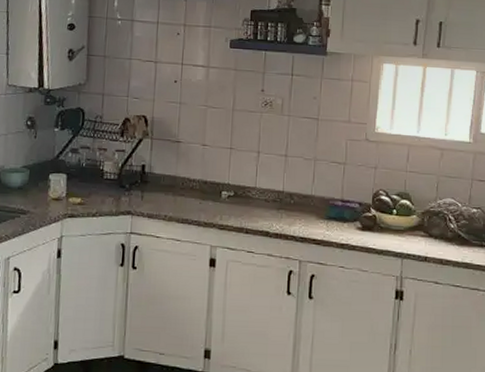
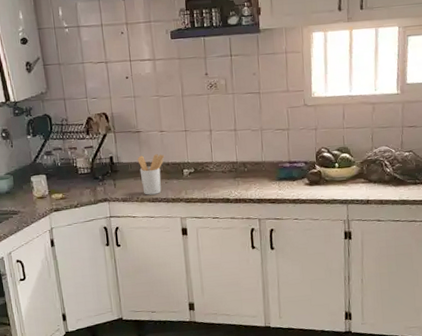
utensil holder: none [172,169,204,215] -> present [137,154,165,195]

